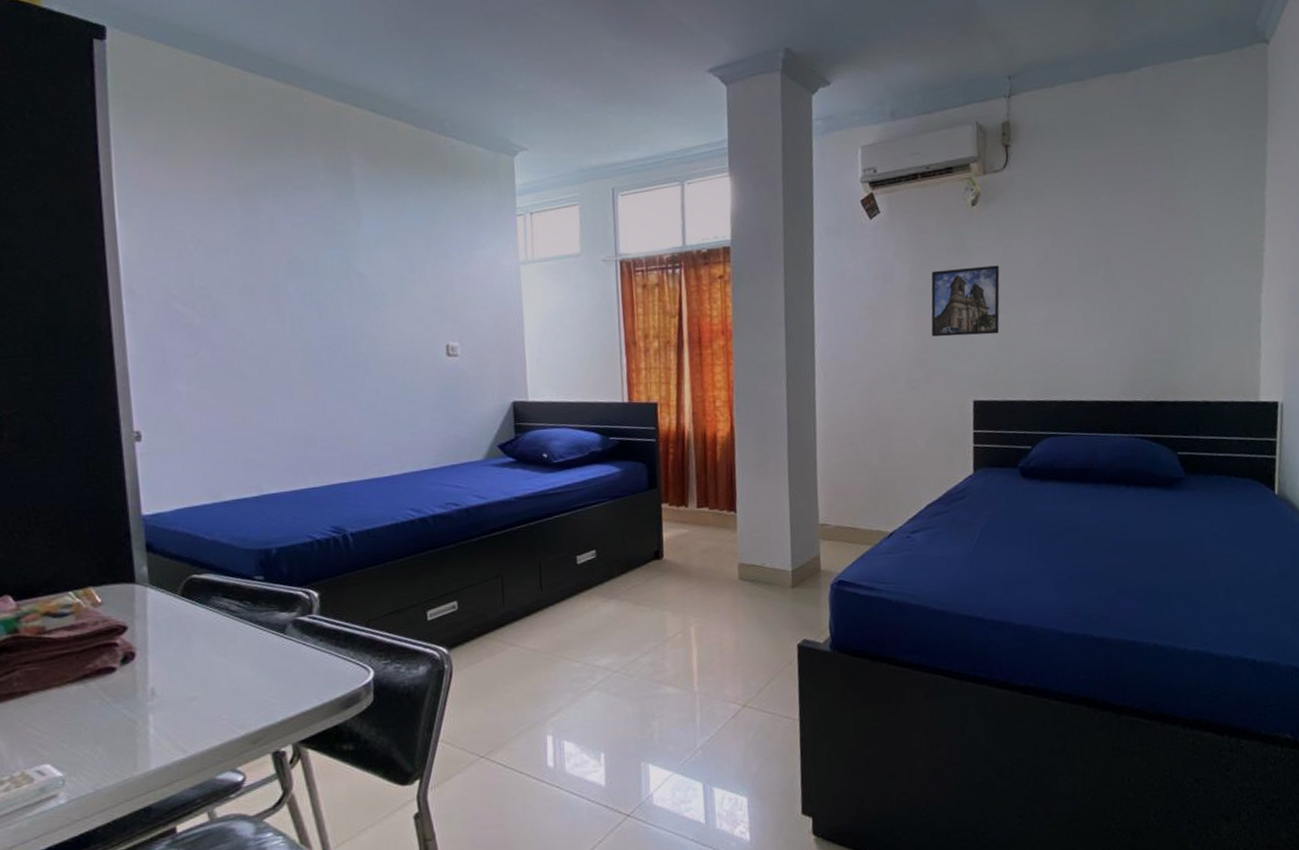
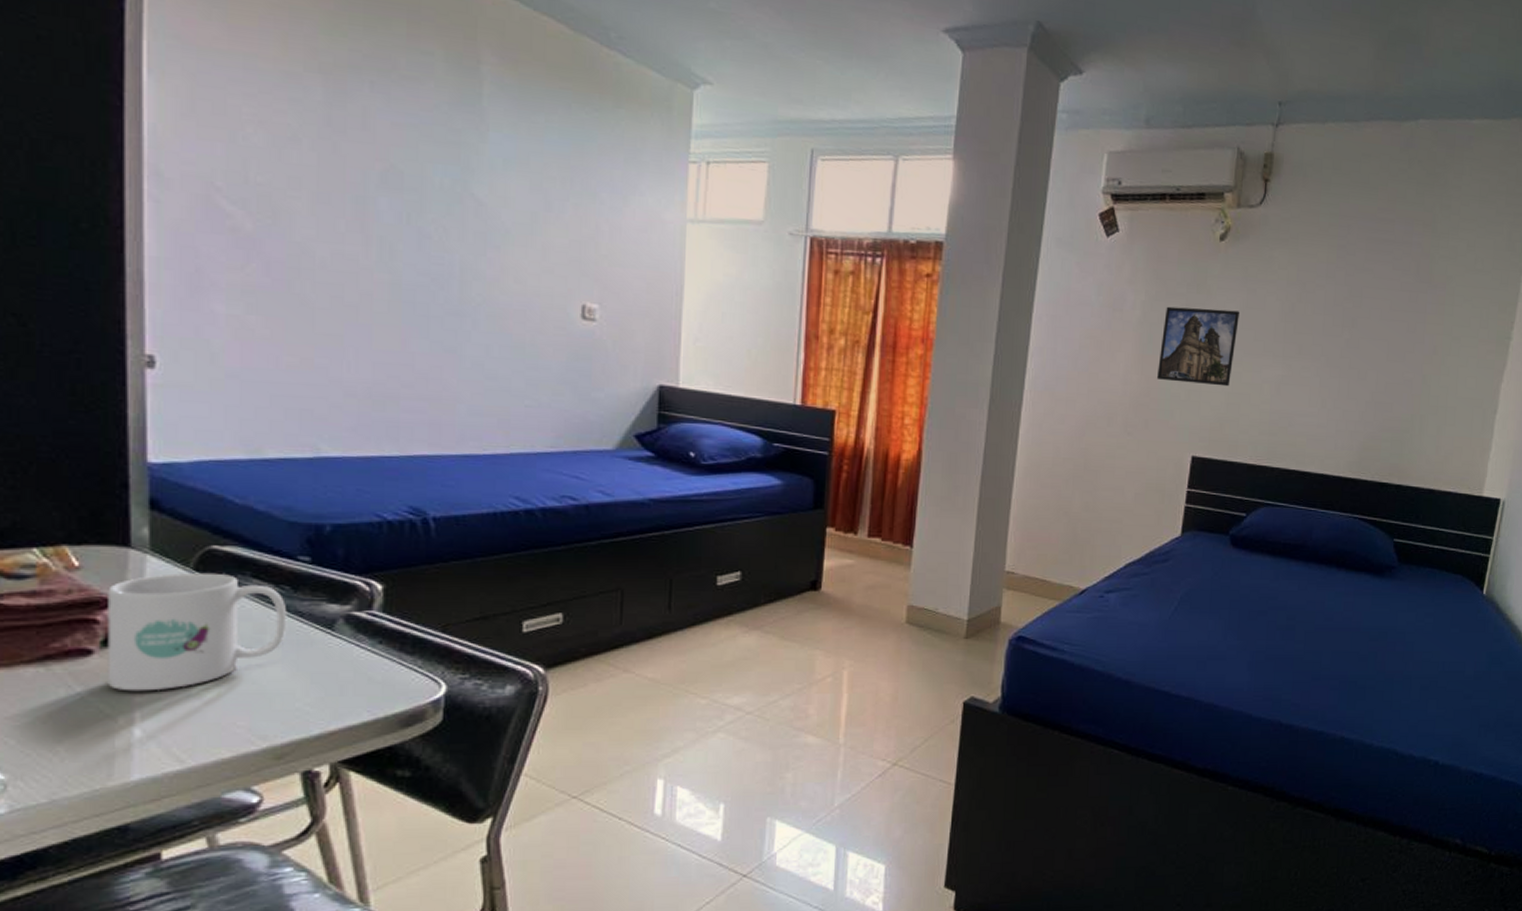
mug: none [122,597,251,698] -> present [107,572,287,692]

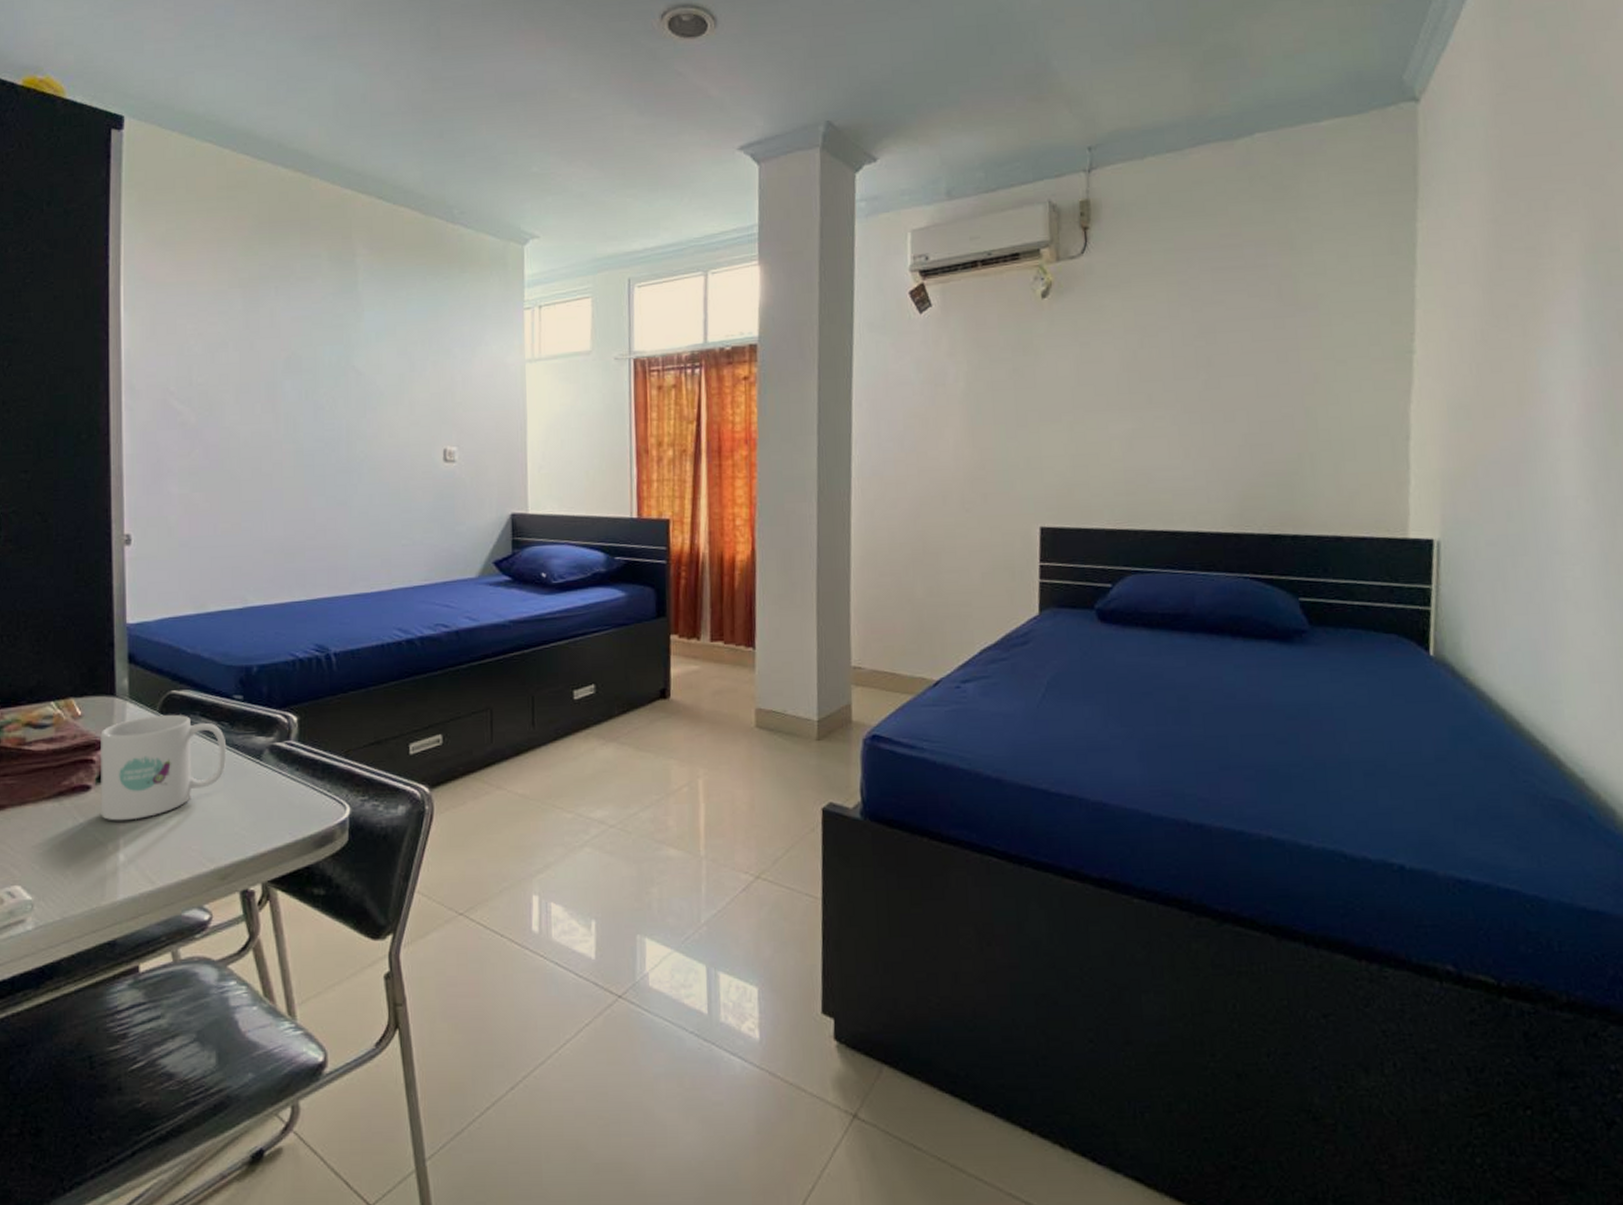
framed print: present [1157,306,1241,387] -> none [990,367,1075,451]

